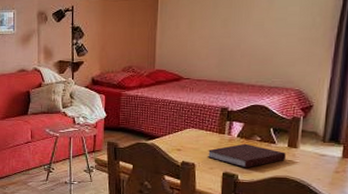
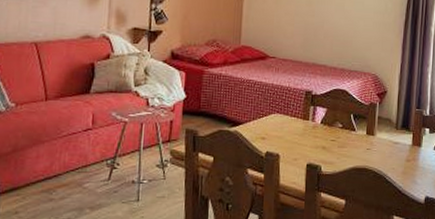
notebook: present [207,143,286,168] -> none [291,130,365,158]

